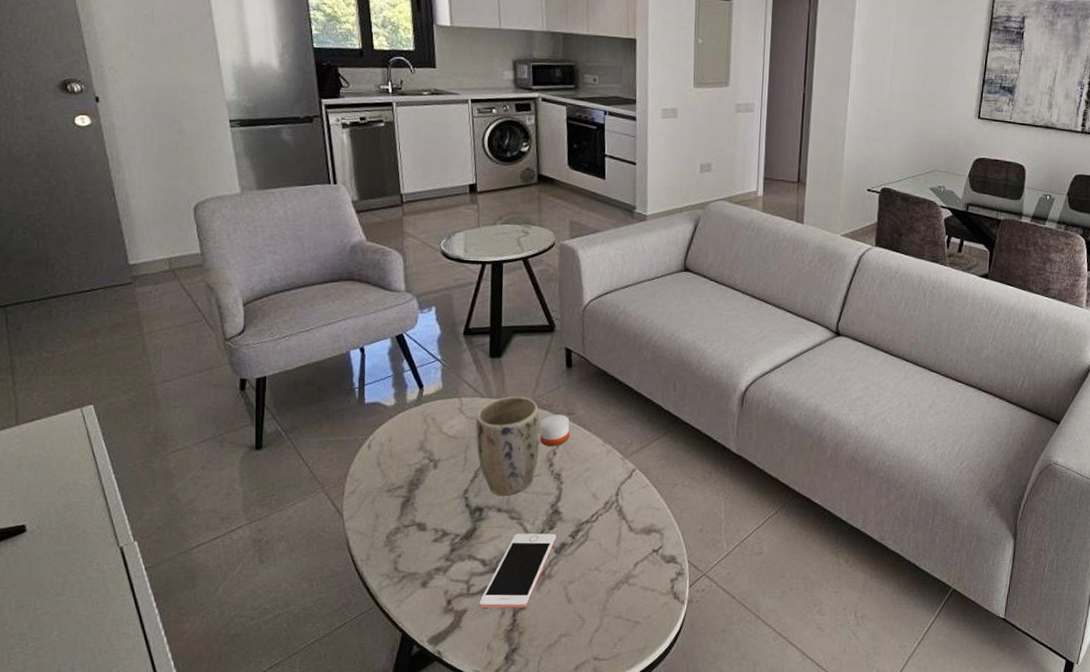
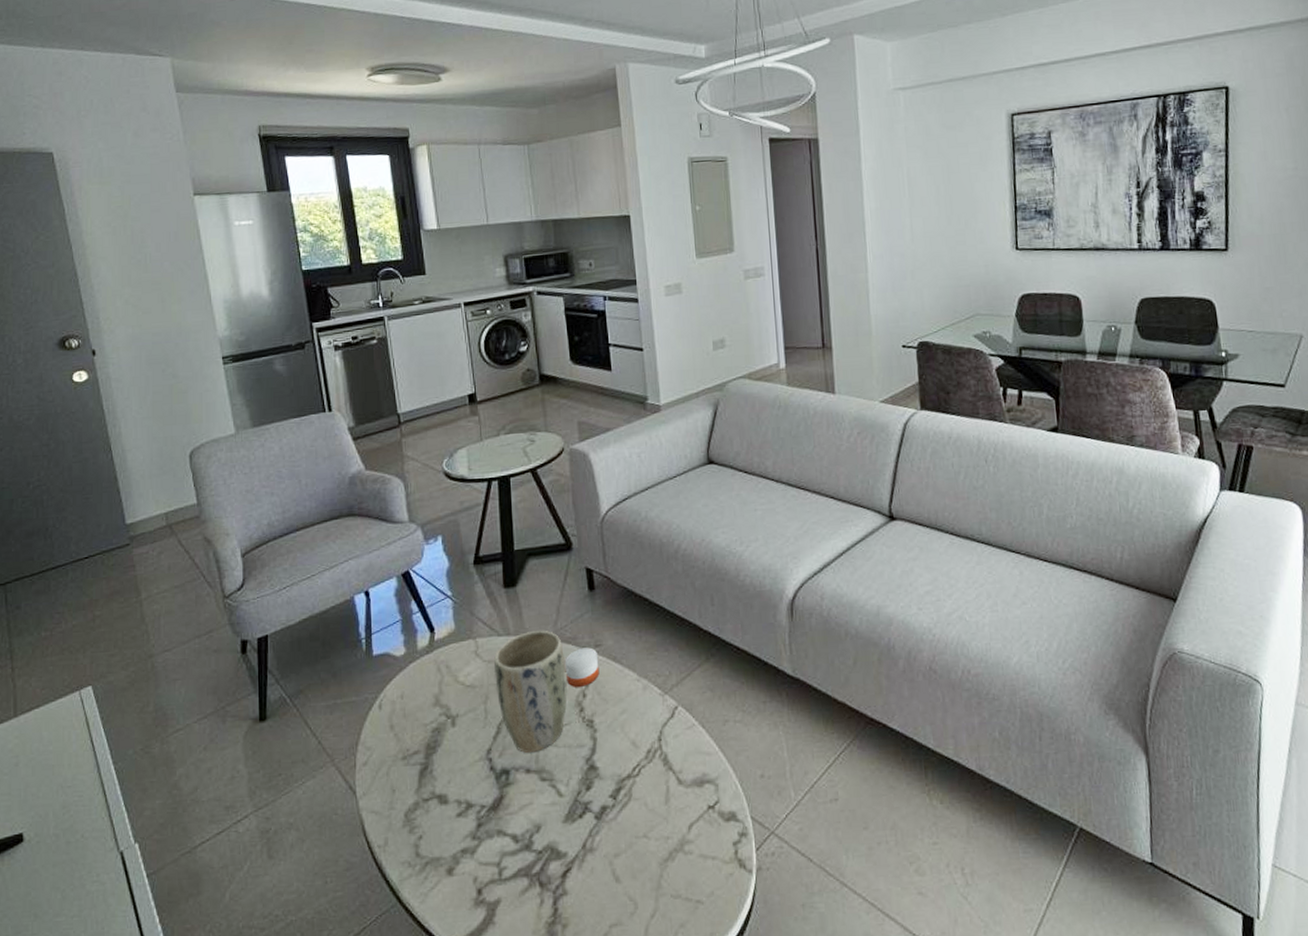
cell phone: present [479,533,556,609] -> none [513,795,595,896]

